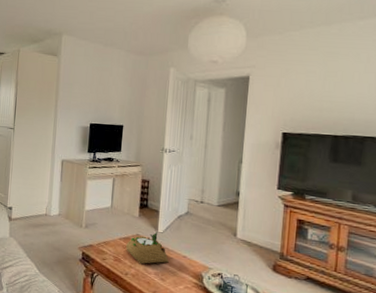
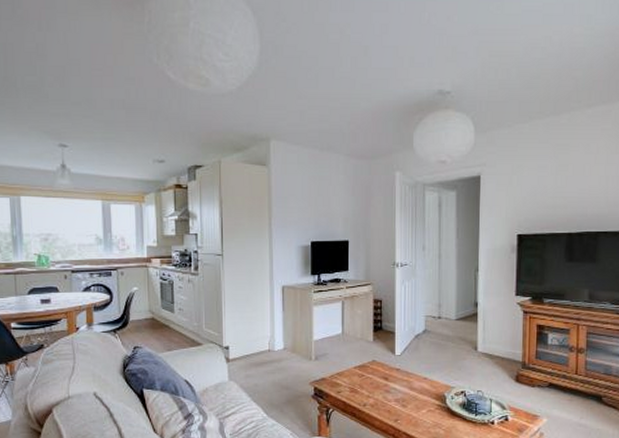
succulent planter: present [126,231,169,265] -> none [362,355,409,393]

